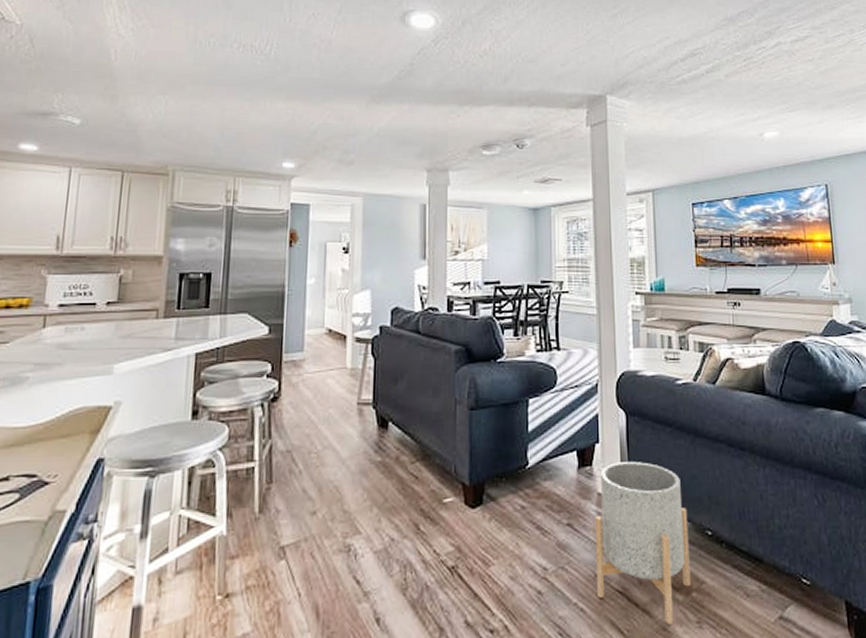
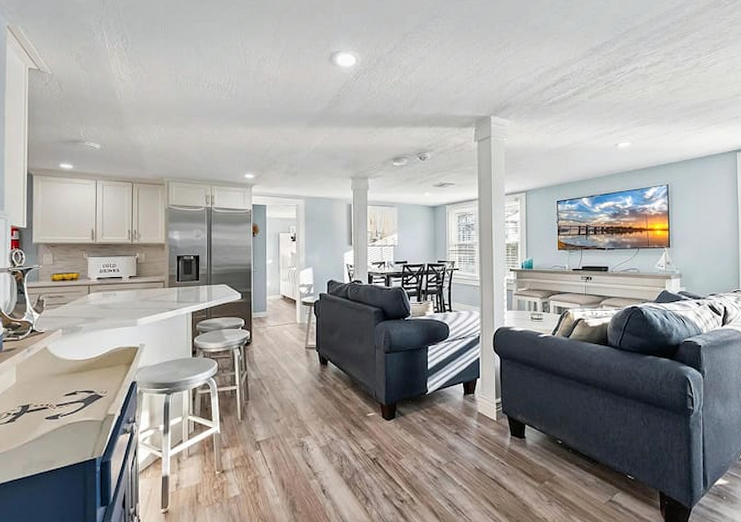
planter: present [595,462,691,624] -> none [475,392,544,502]

